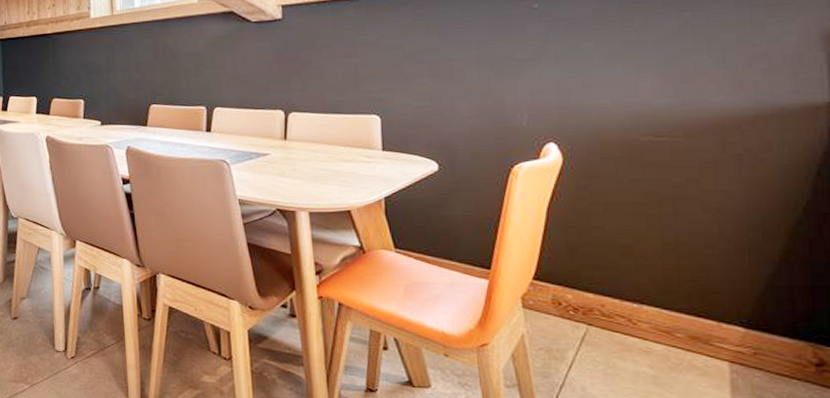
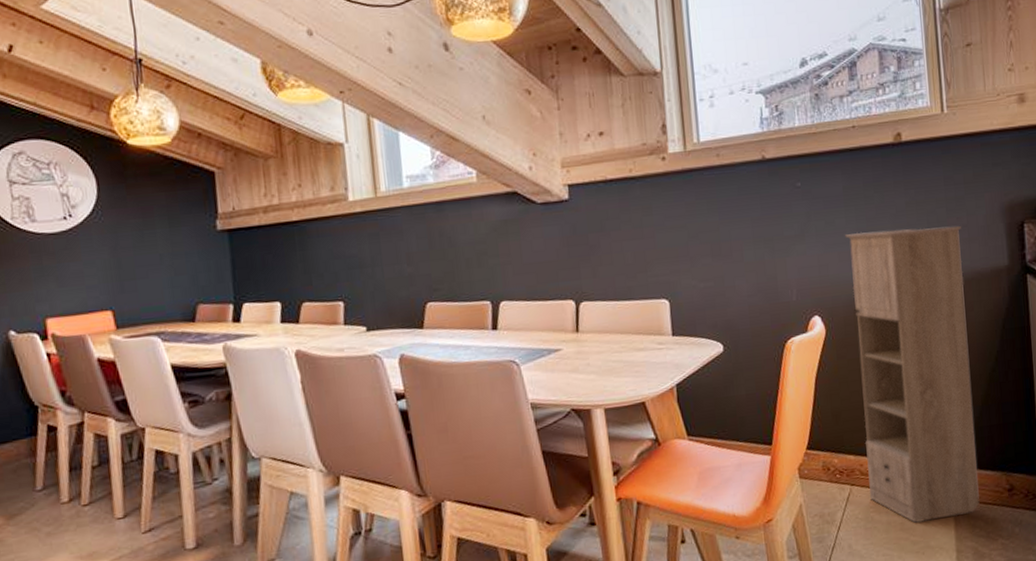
storage cabinet: none [593,53,770,382] -> present [845,226,980,523]

